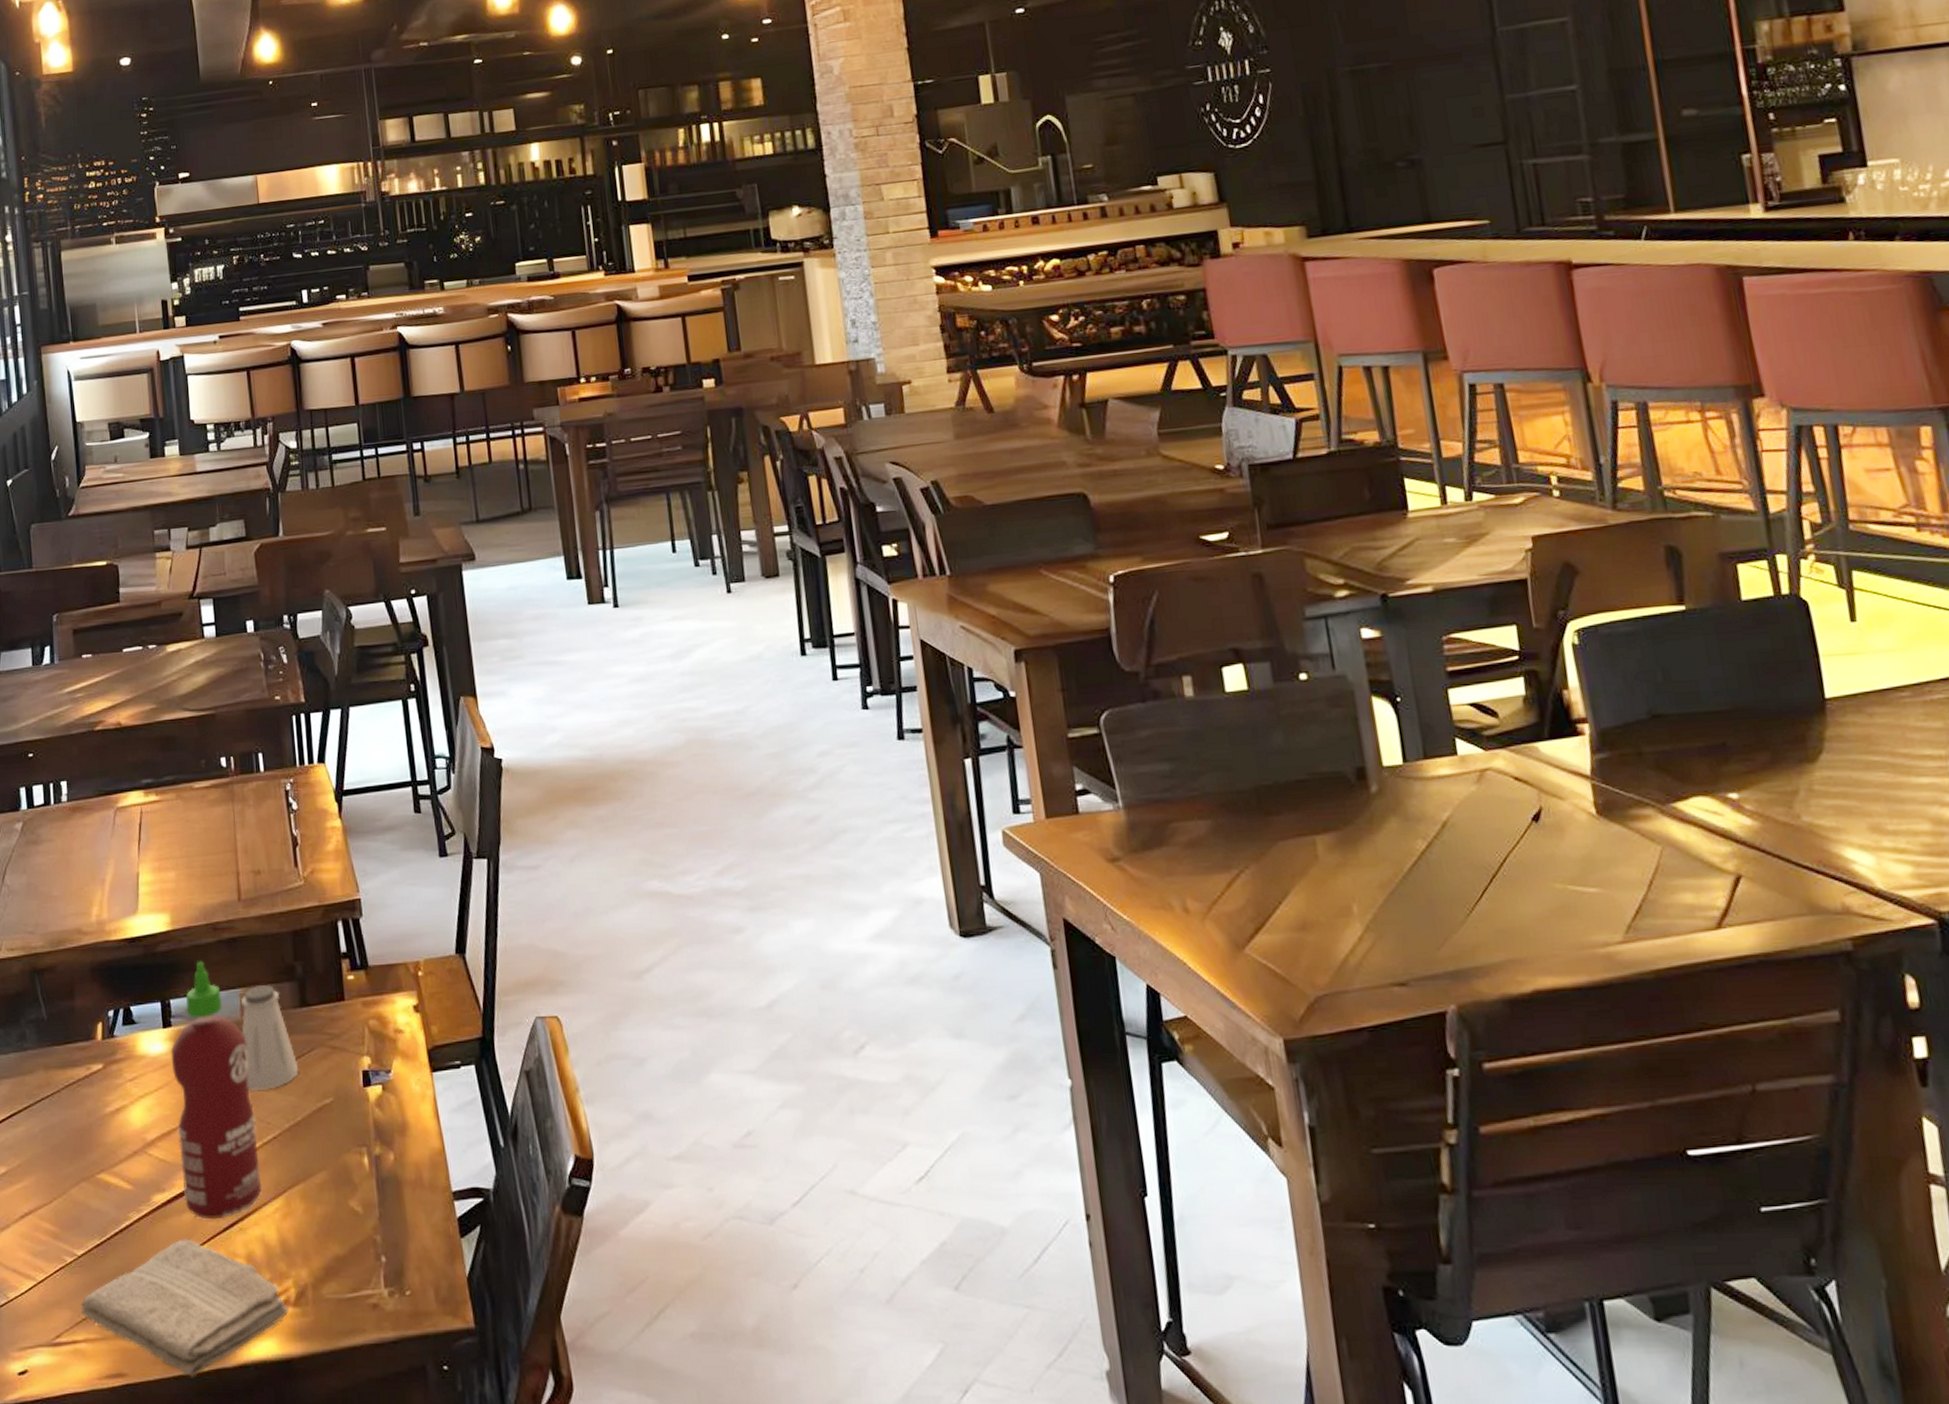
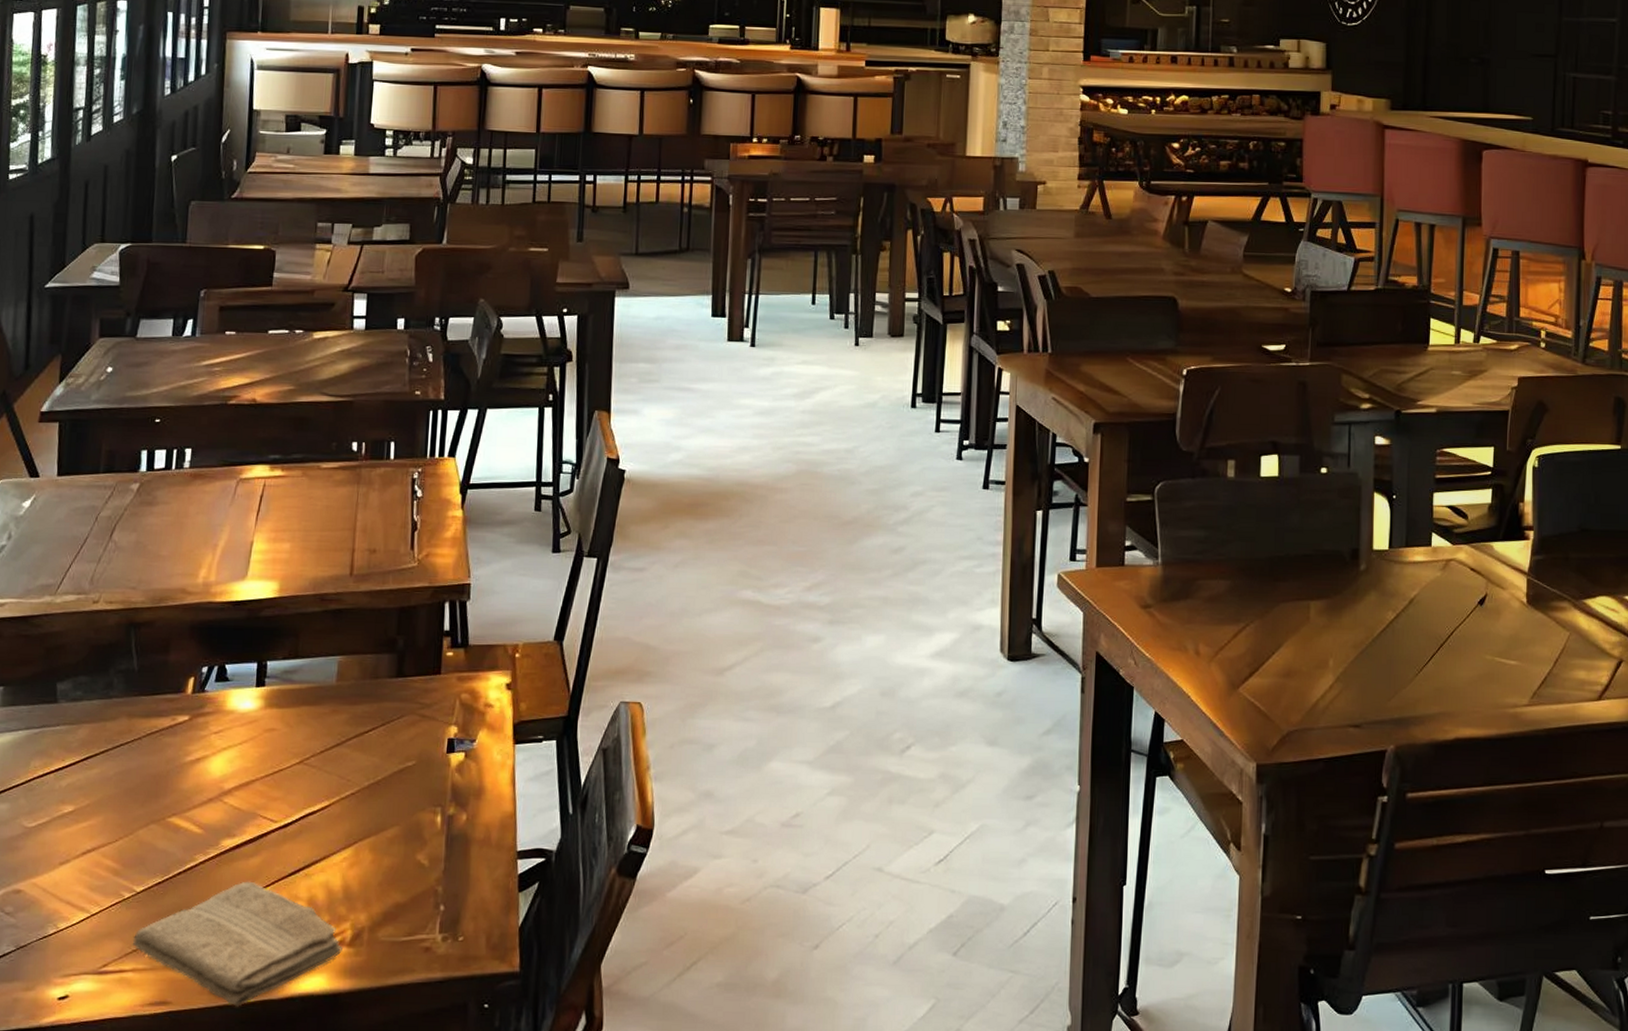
hot sauce: present [170,961,263,1220] -> none [254,628,339,865]
saltshaker: present [240,985,299,1091] -> none [332,655,386,751]

